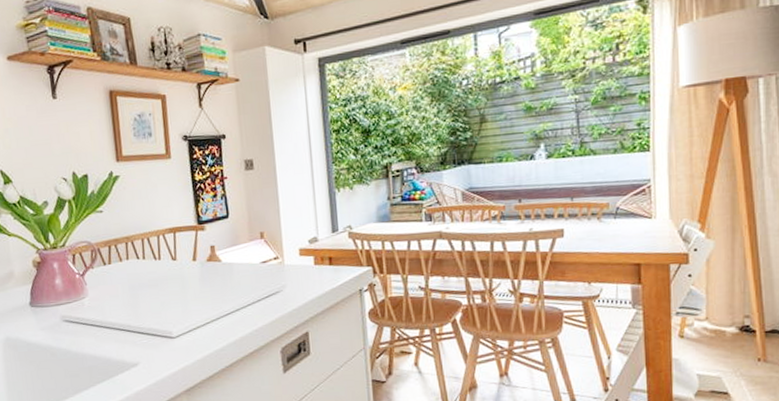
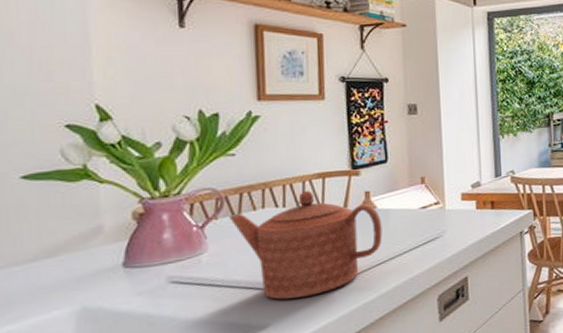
teapot: none [102,243,228,342] -> present [229,190,383,300]

